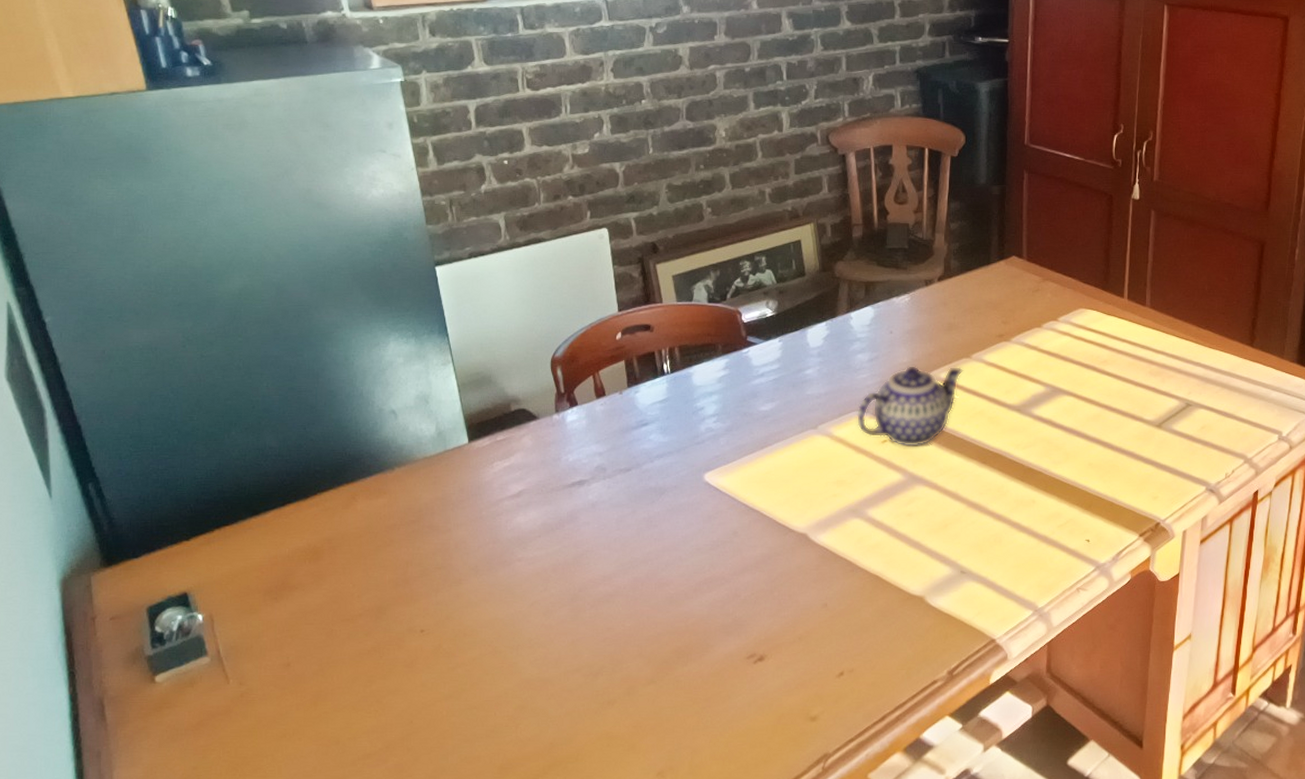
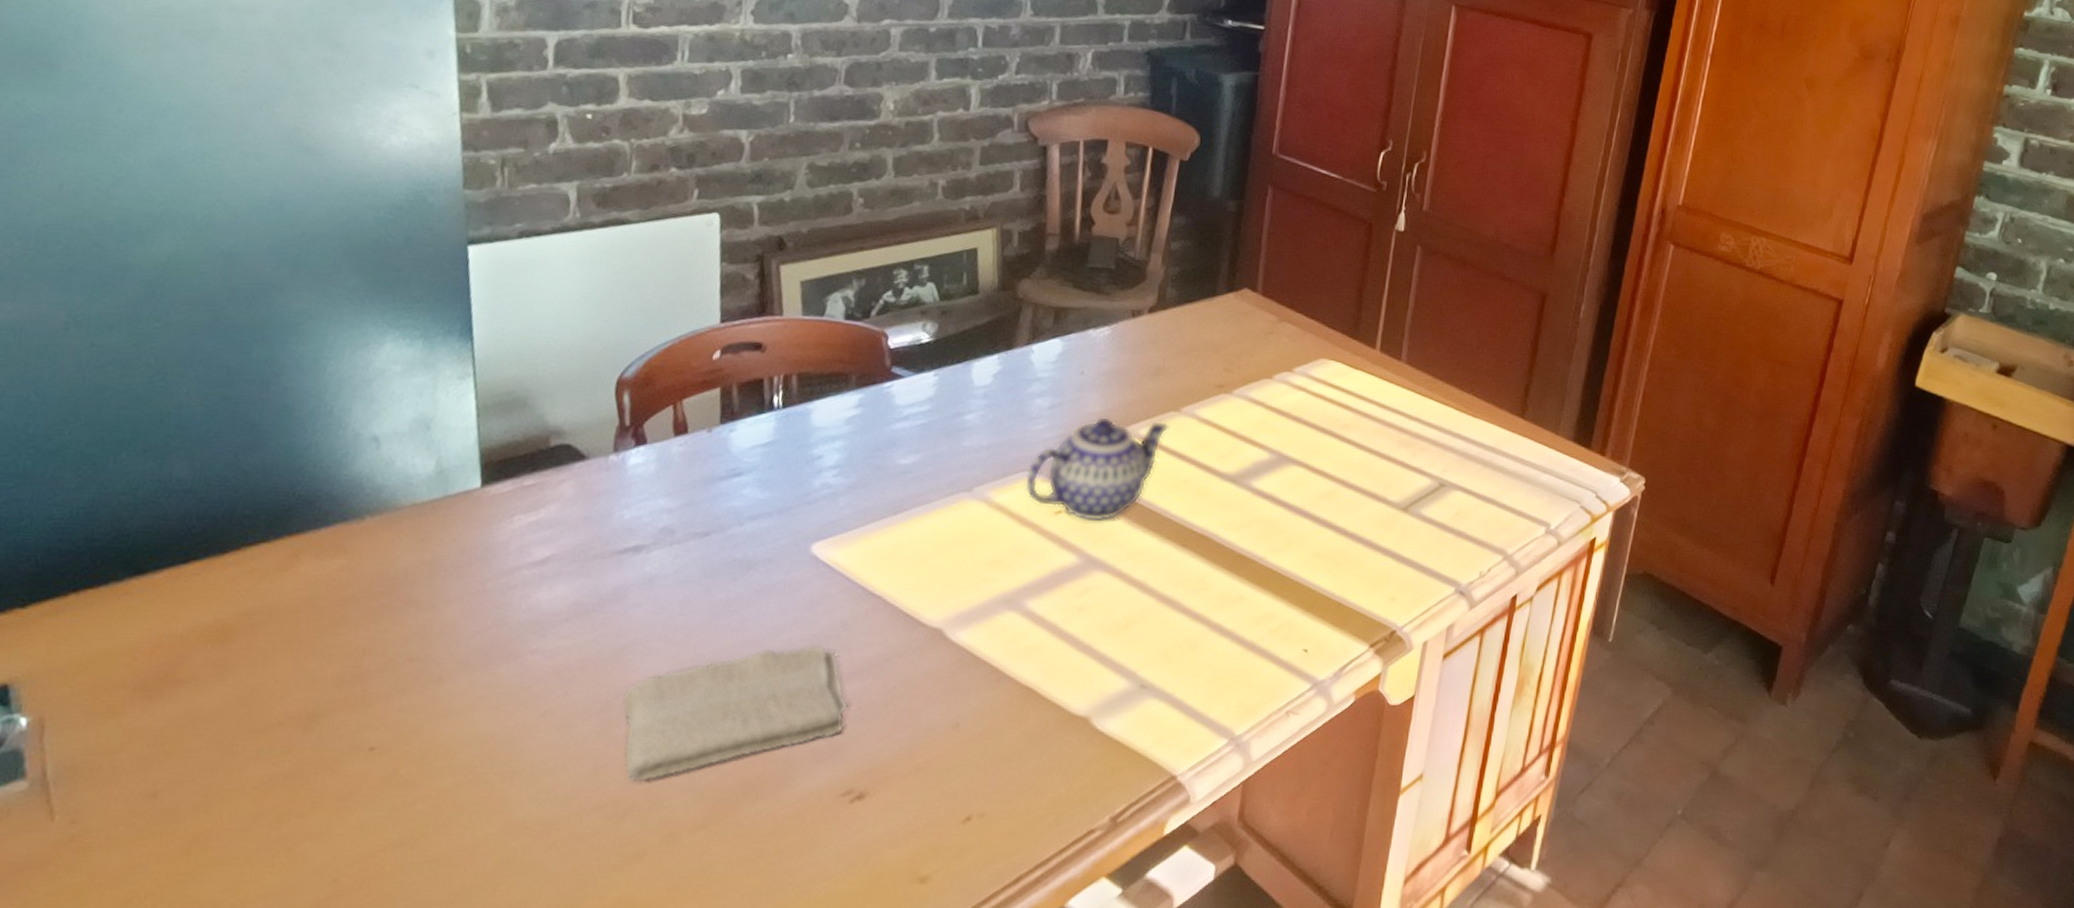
washcloth: none [584,549,745,651] -> present [621,646,849,783]

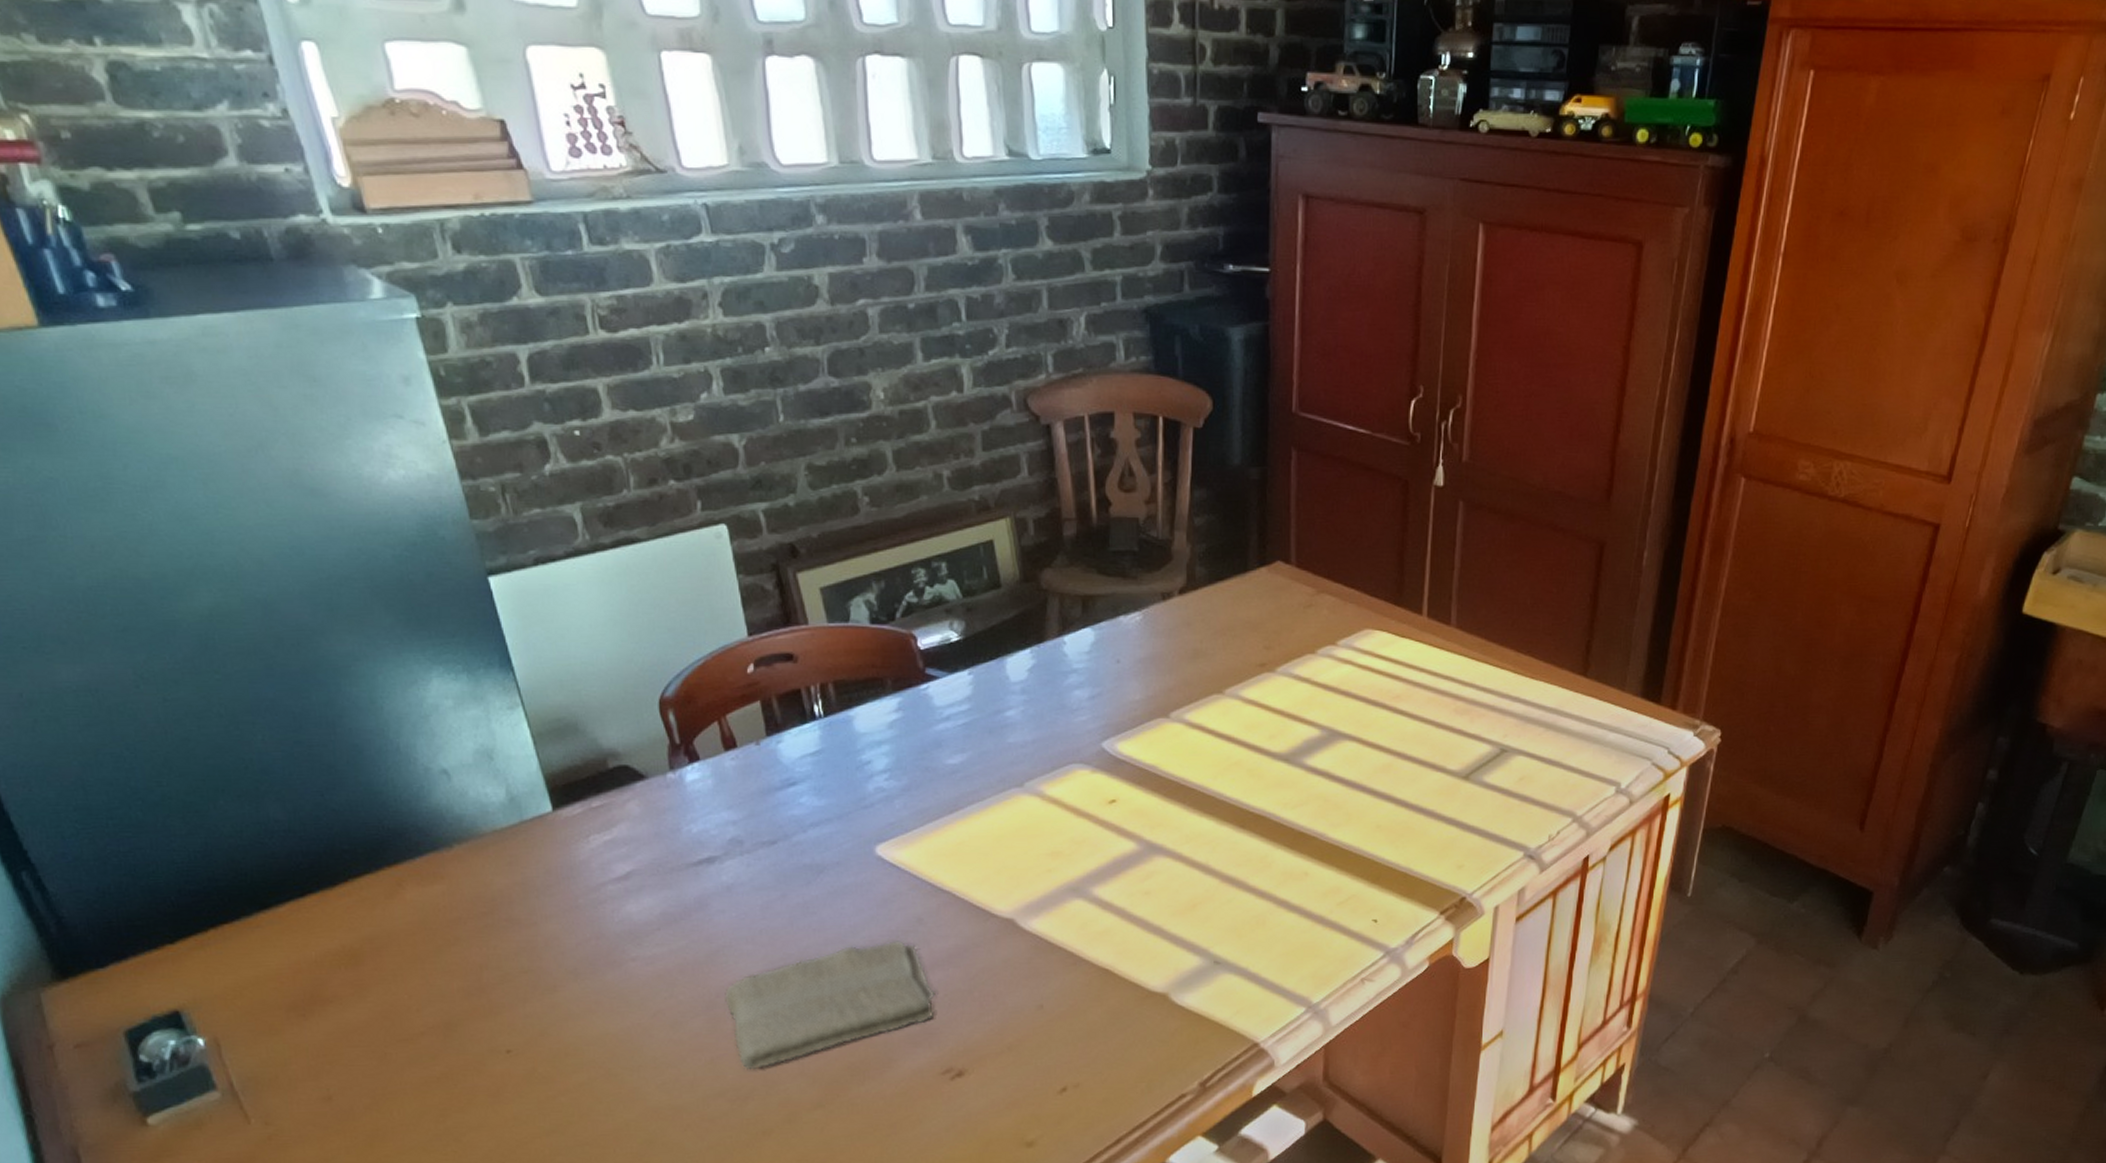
teapot: present [1024,417,1170,522] -> none [1074,704,1214,809]

